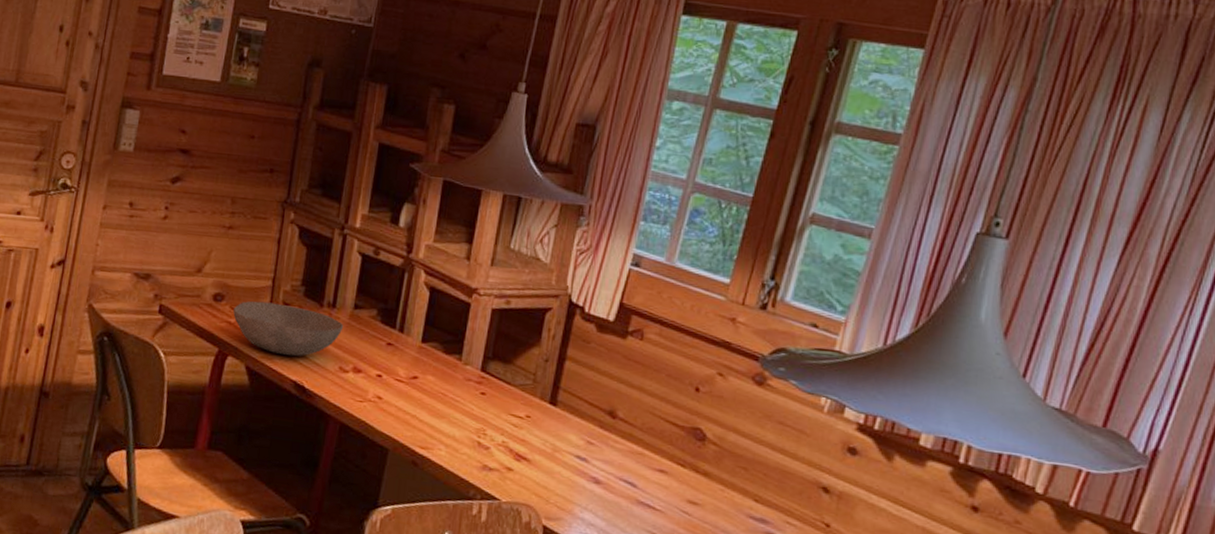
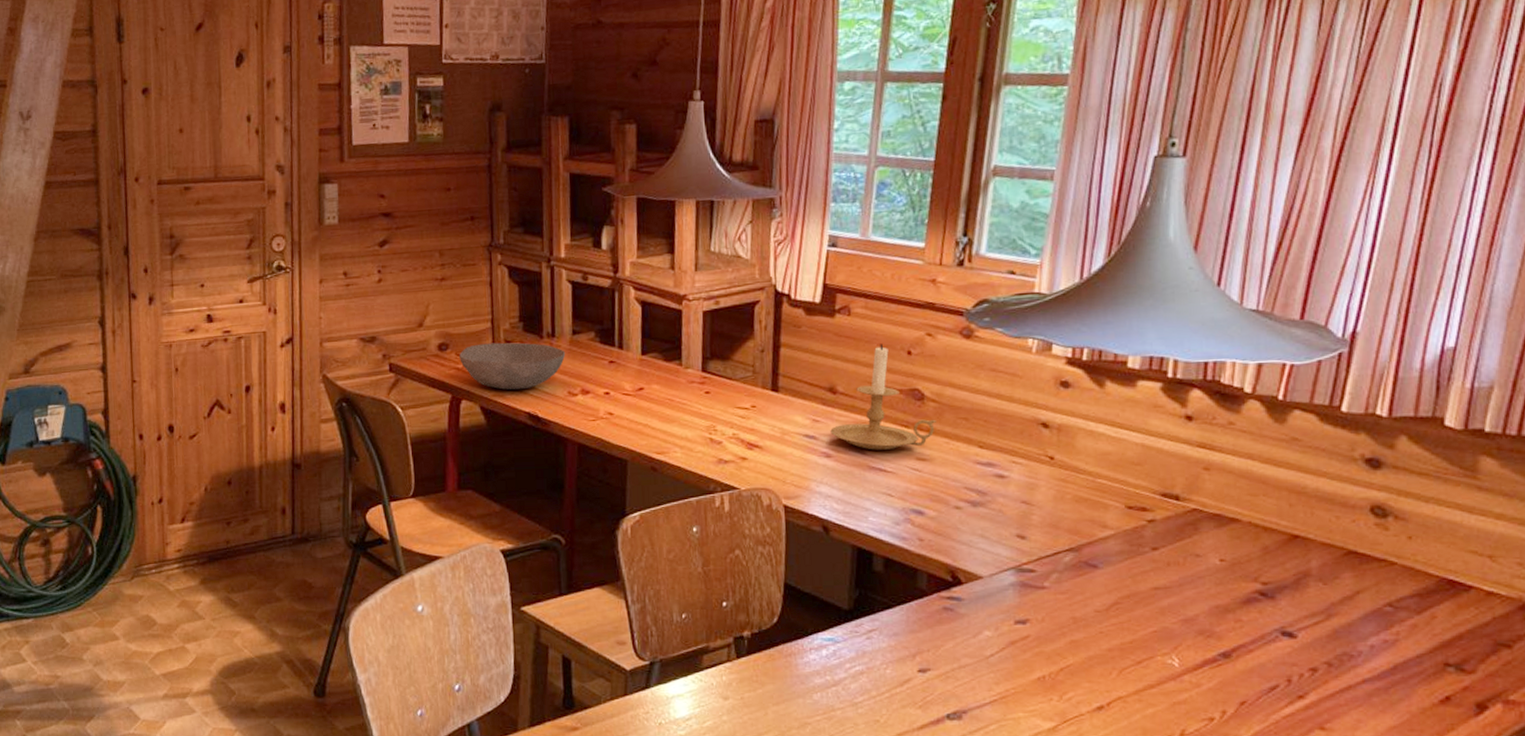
candle holder: none [603,375,714,489] -> present [830,344,936,450]

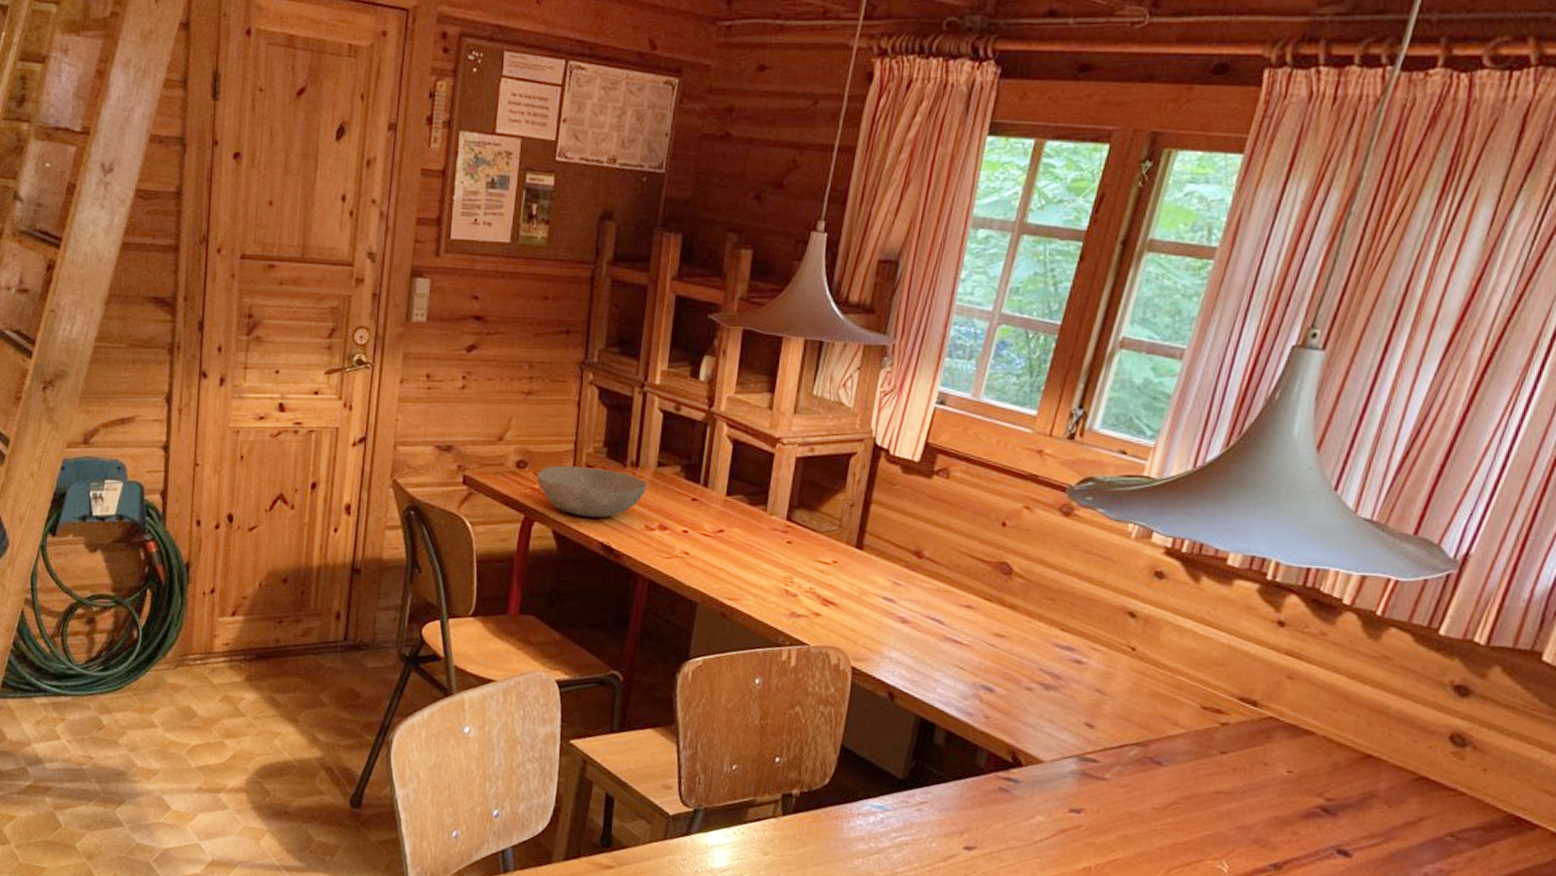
candle holder: present [830,344,936,450] -> none [910,512,1021,622]

